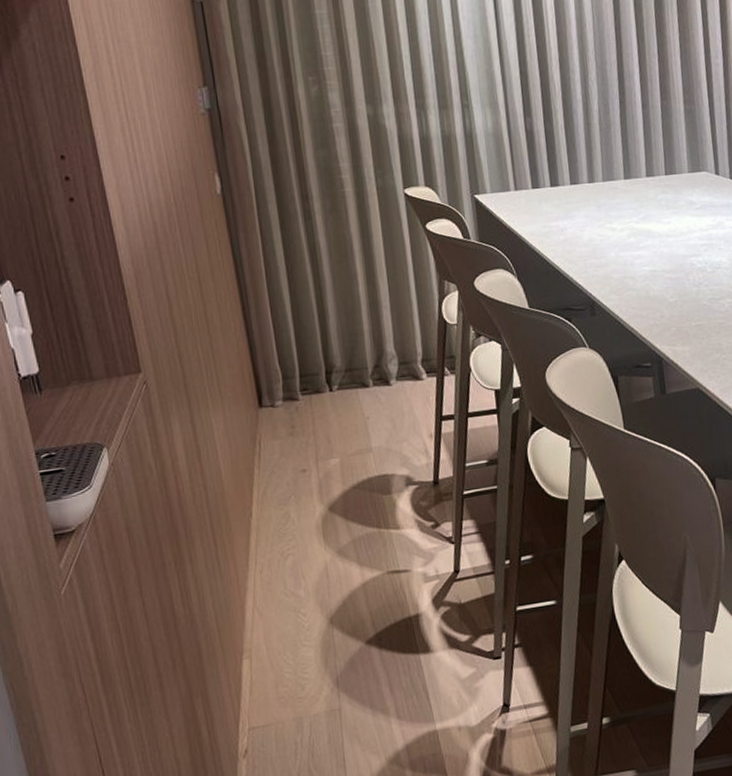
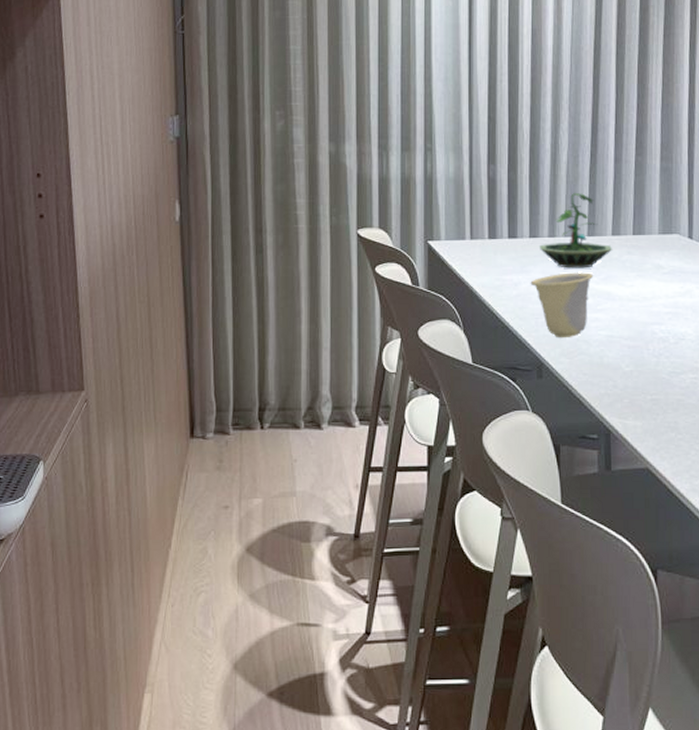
cup: none [575,213,633,277] -> present [530,272,593,338]
terrarium: none [581,139,649,211] -> present [540,193,613,268]

